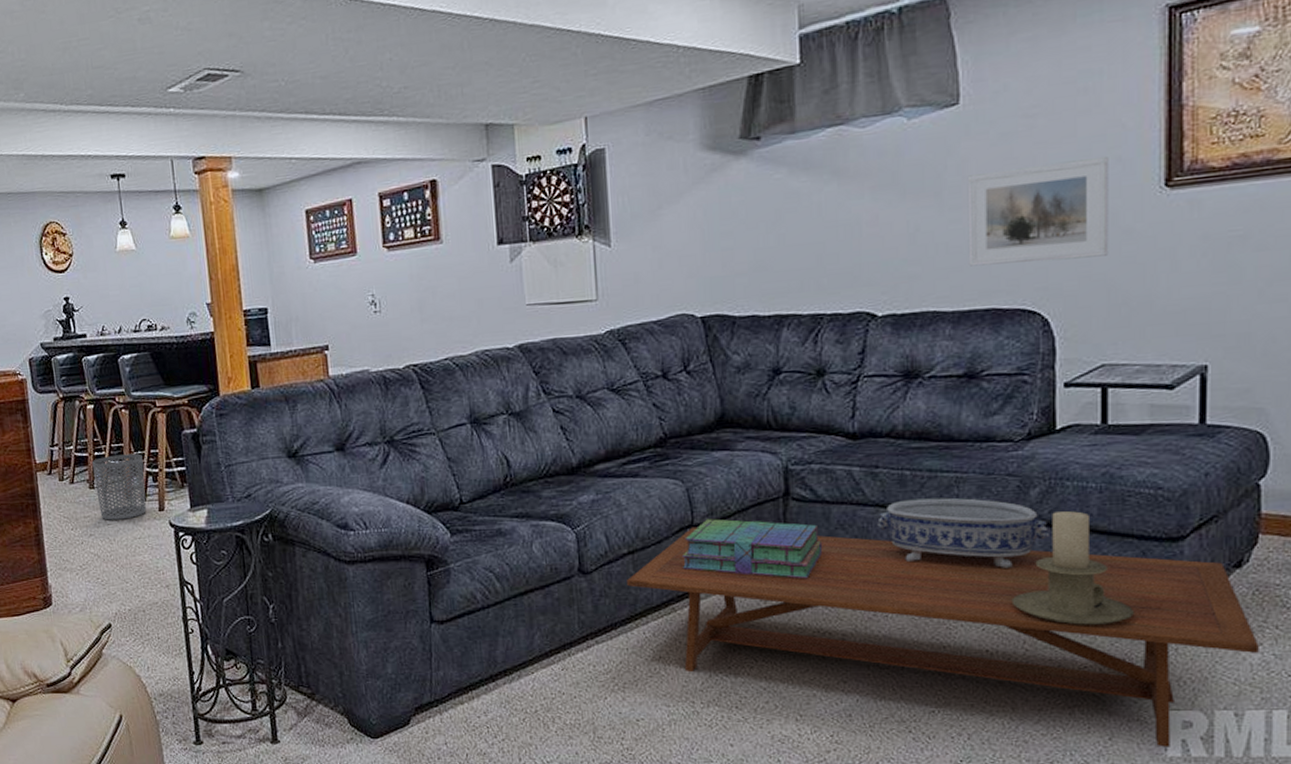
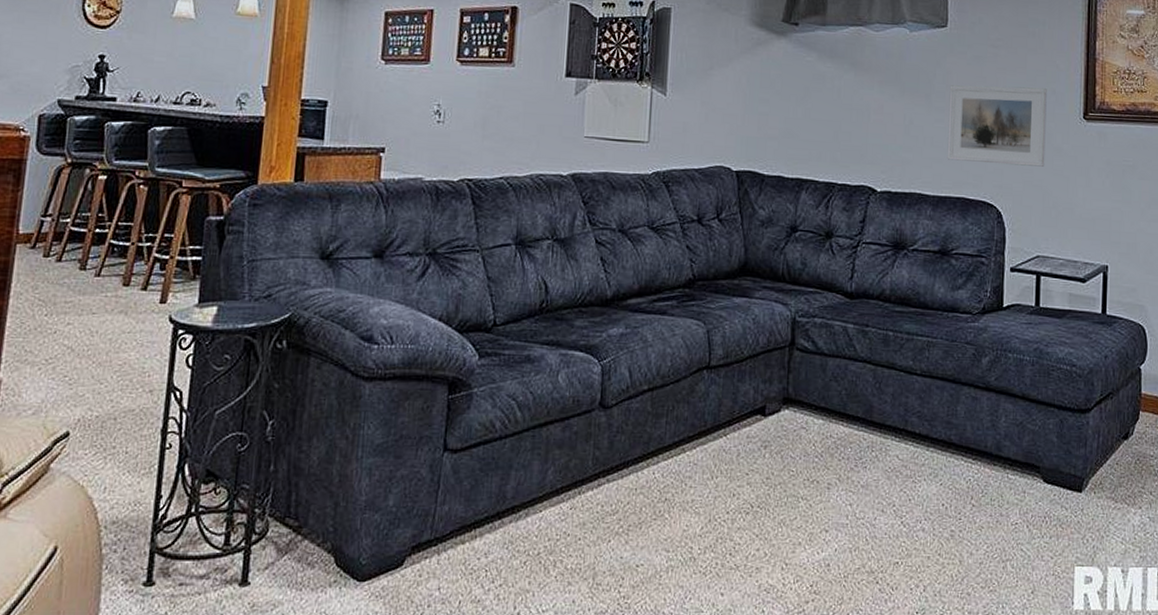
waste bin: present [91,453,147,520] -> none [86,234,153,309]
coffee table: present [627,527,1259,747] -> none [643,368,1139,601]
stack of books: present [681,519,823,579] -> none [696,362,819,427]
decorative bowl: present [877,497,1049,568] -> none [864,358,994,428]
candle holder: present [1011,511,1135,626] -> none [964,380,1054,486]

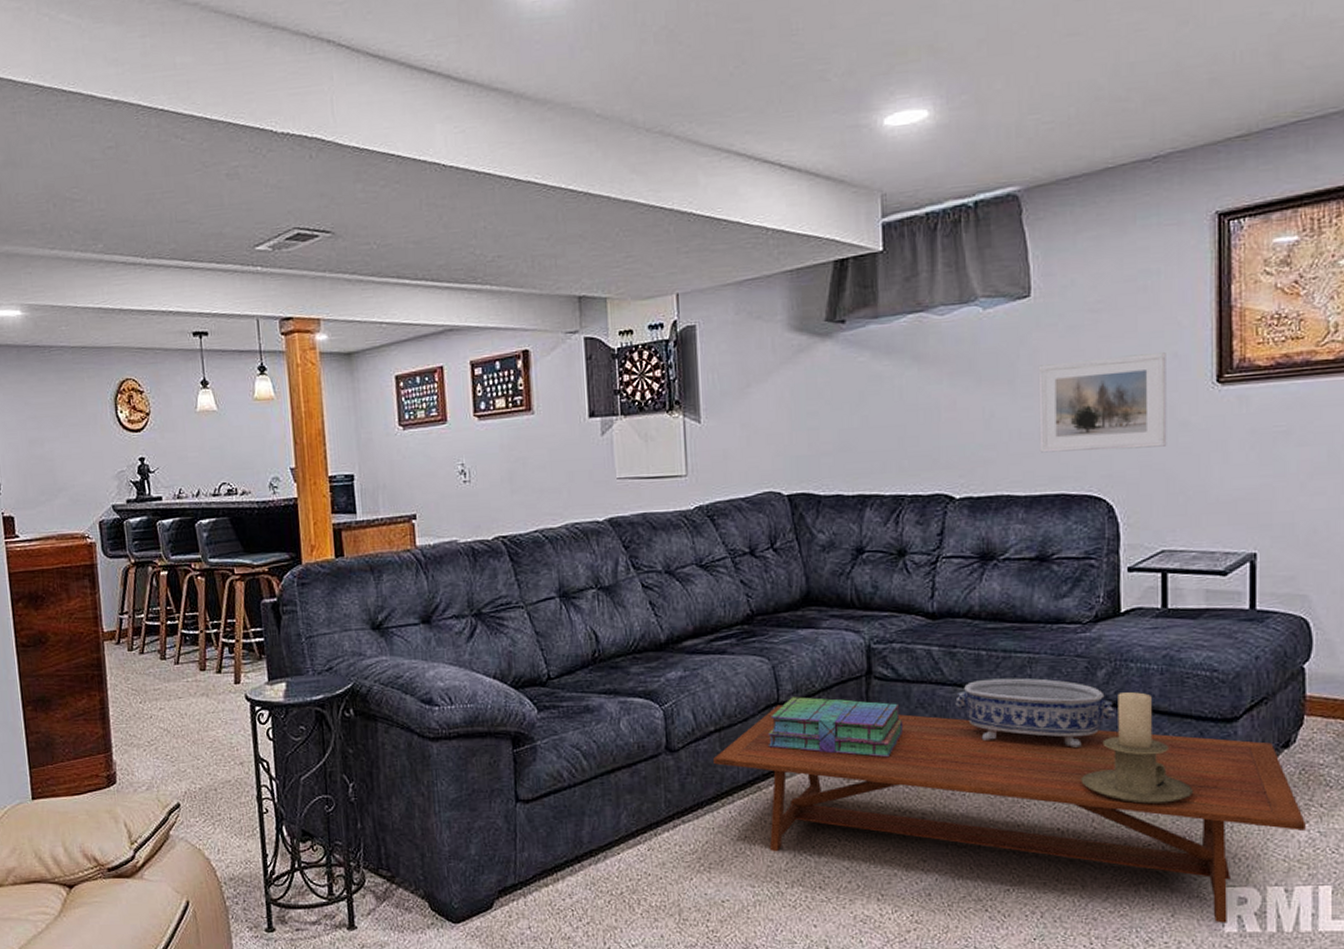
coffee table: none [643,368,1139,601] -> present [713,704,1306,923]
stack of books: none [696,362,819,427] -> present [767,697,904,758]
decorative bowl: none [864,358,994,428] -> present [955,678,1115,747]
candle holder: none [964,380,1054,486] -> present [1081,692,1194,805]

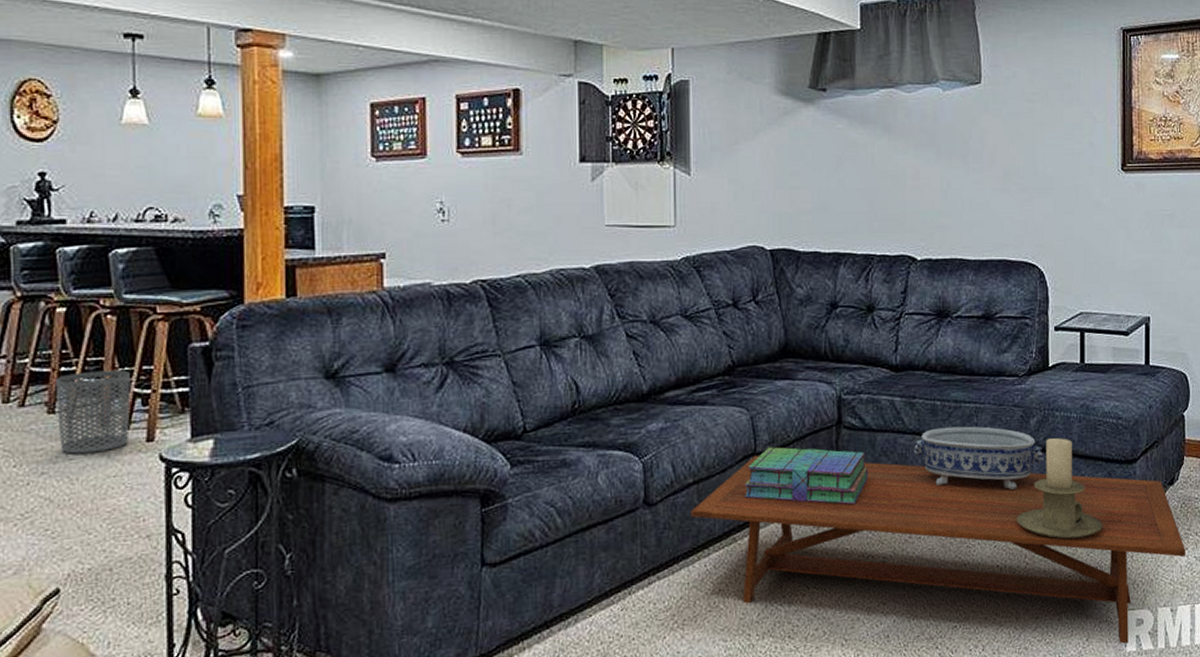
waste bin: none [164,623,222,693] -> present [55,370,131,454]
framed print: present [1038,352,1167,453] -> none [986,142,1085,223]

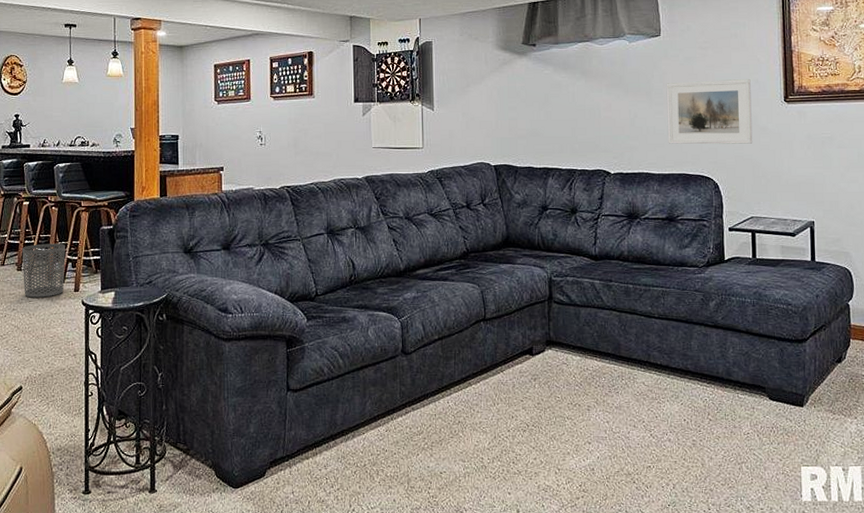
coffee table: present [691,455,1185,644] -> none [437,320,855,494]
stack of books: present [743,447,869,505] -> none [476,315,575,363]
decorative bowl: present [914,426,1043,490] -> none [611,305,722,358]
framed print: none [986,142,1085,223] -> present [666,79,753,144]
candle holder: present [1016,438,1104,539] -> none [700,319,778,403]

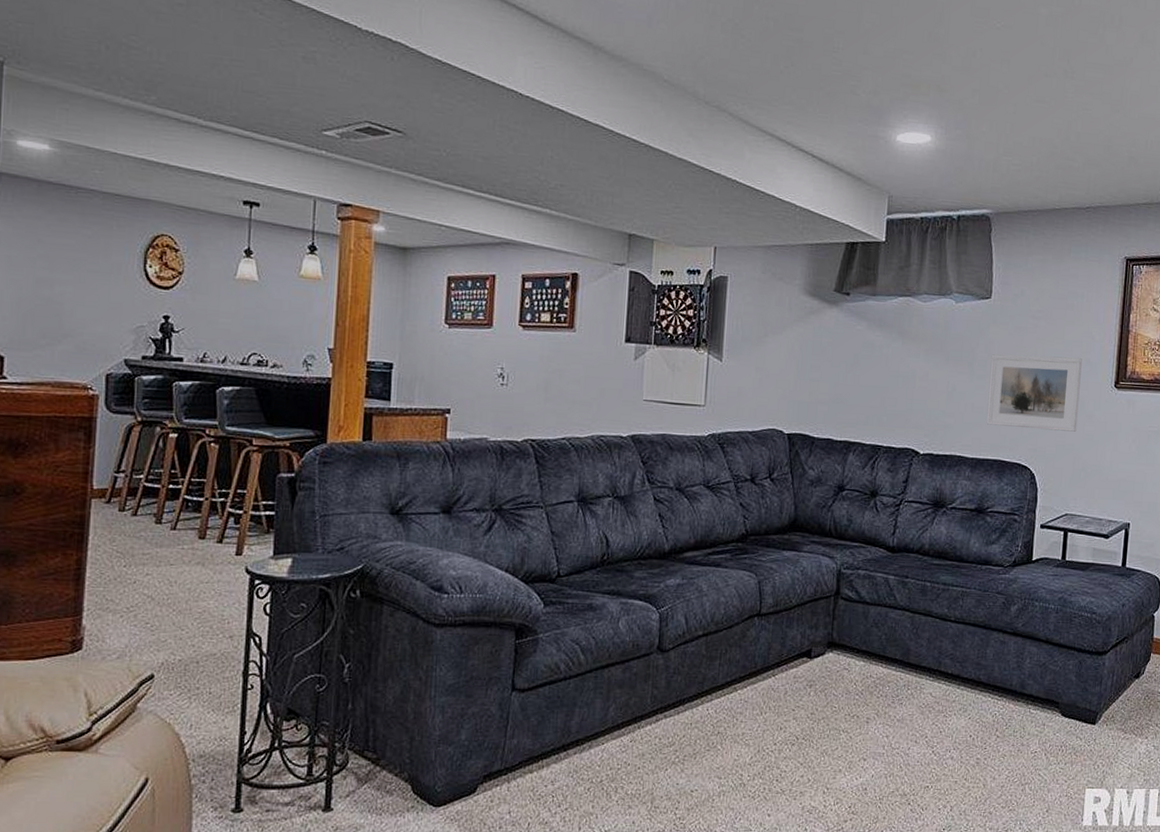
waste bin: present [22,243,65,298] -> none [163,490,227,561]

